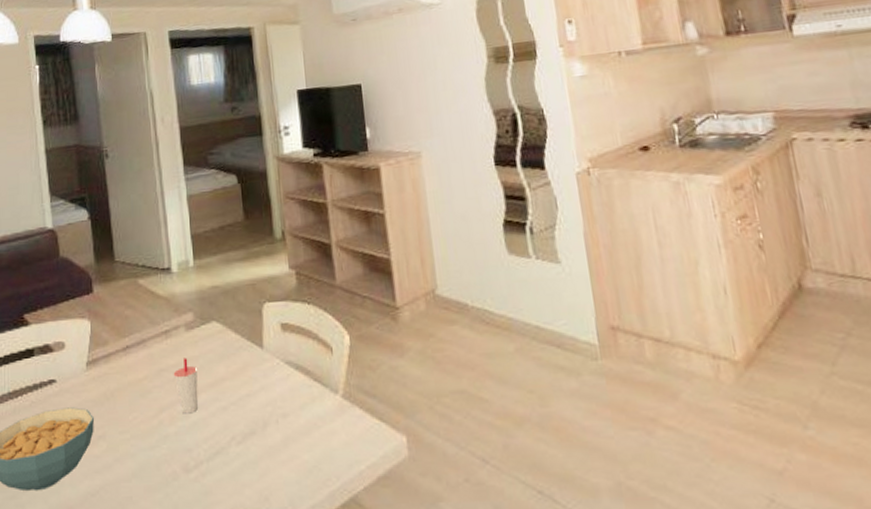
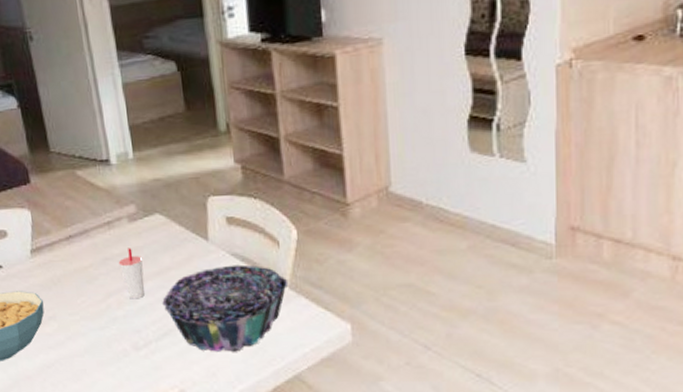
decorative bowl: none [215,373,343,472] -> present [162,264,289,352]

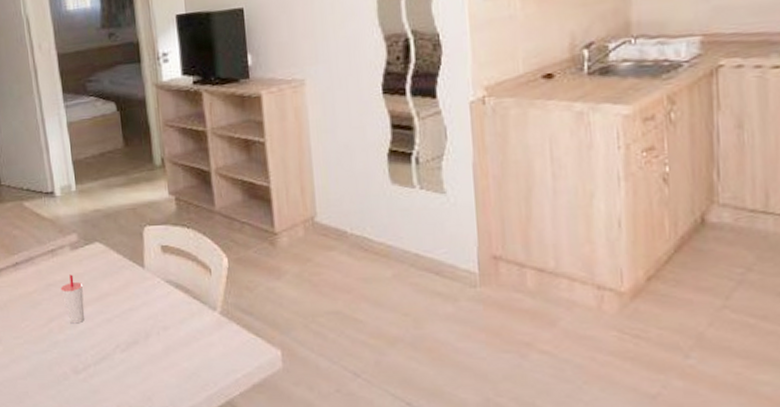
decorative bowl: present [162,264,289,352] -> none [101,291,221,377]

